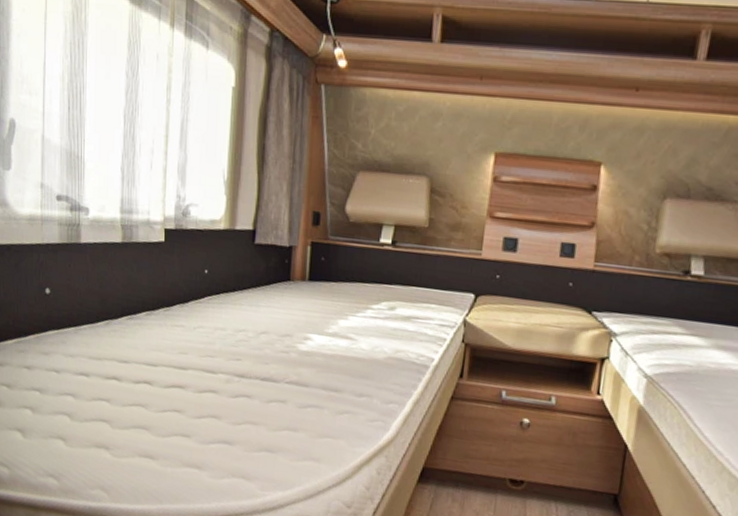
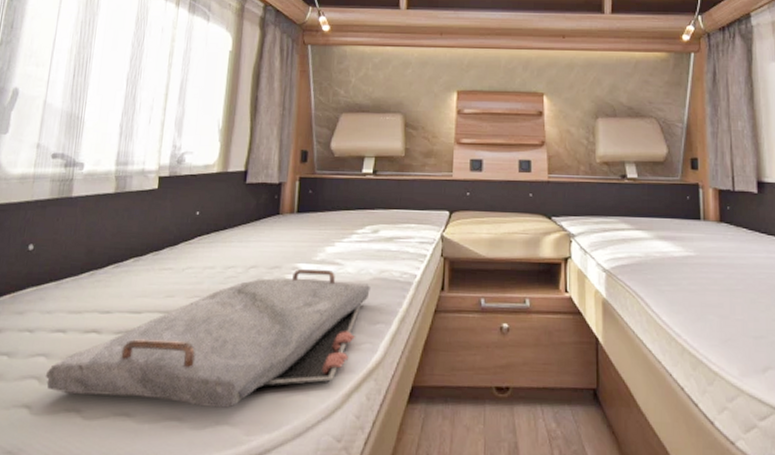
serving tray: none [74,339,384,464] -> present [45,269,370,408]

